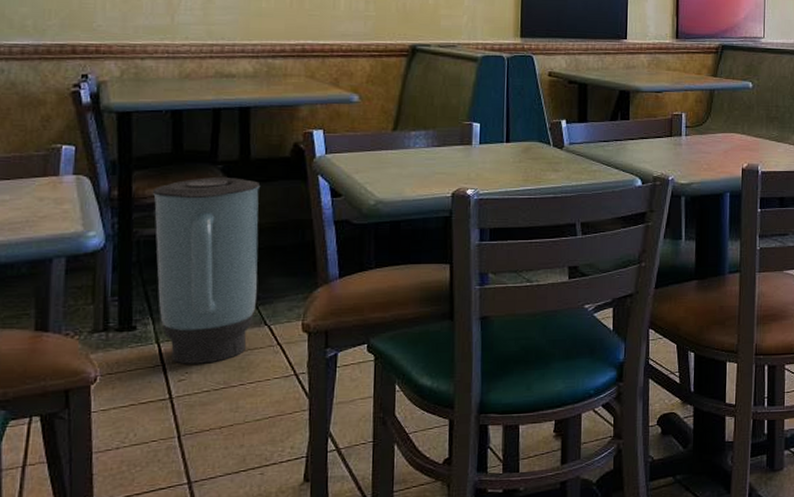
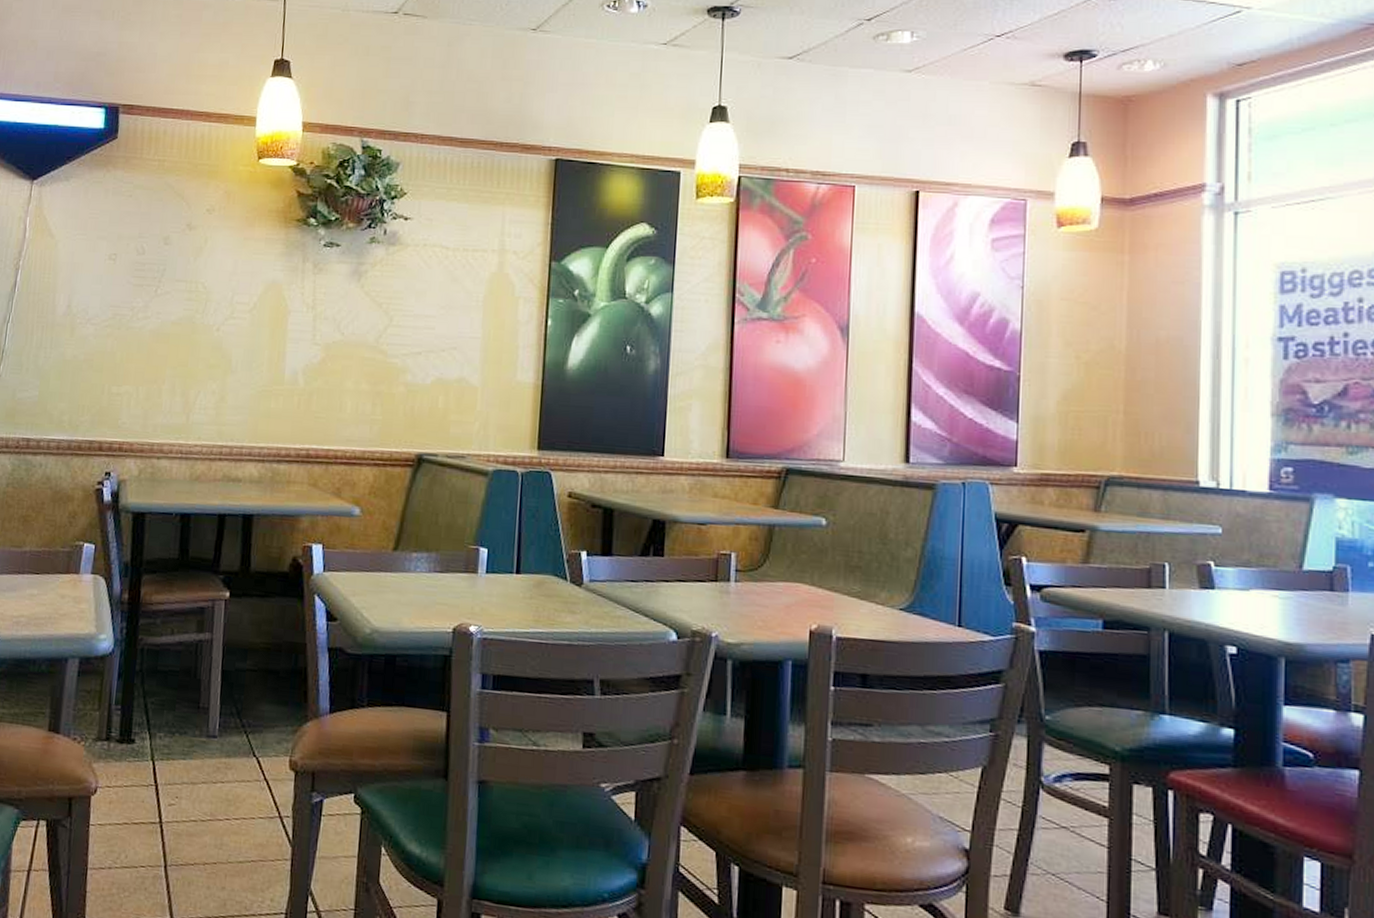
trash can: present [152,177,261,364] -> none [156,587,258,791]

